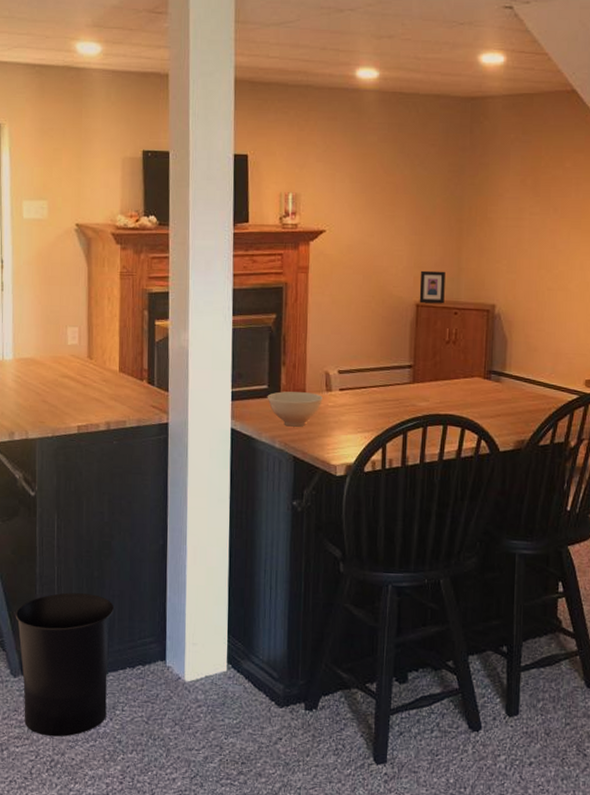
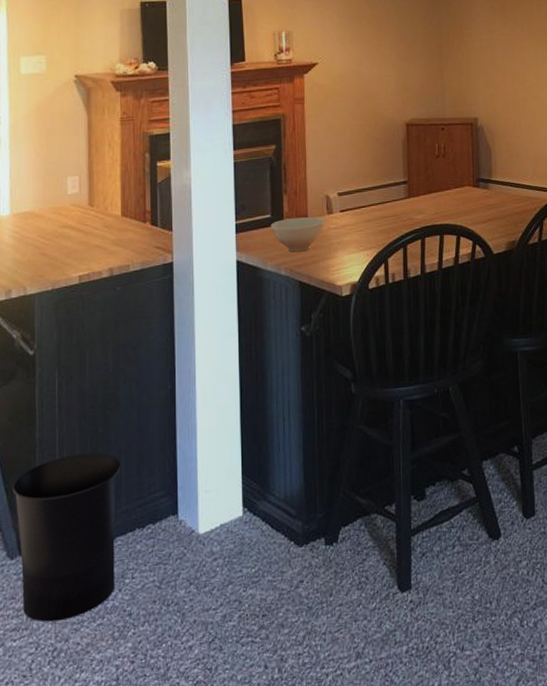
picture frame: present [419,270,445,304] -> none [407,91,432,123]

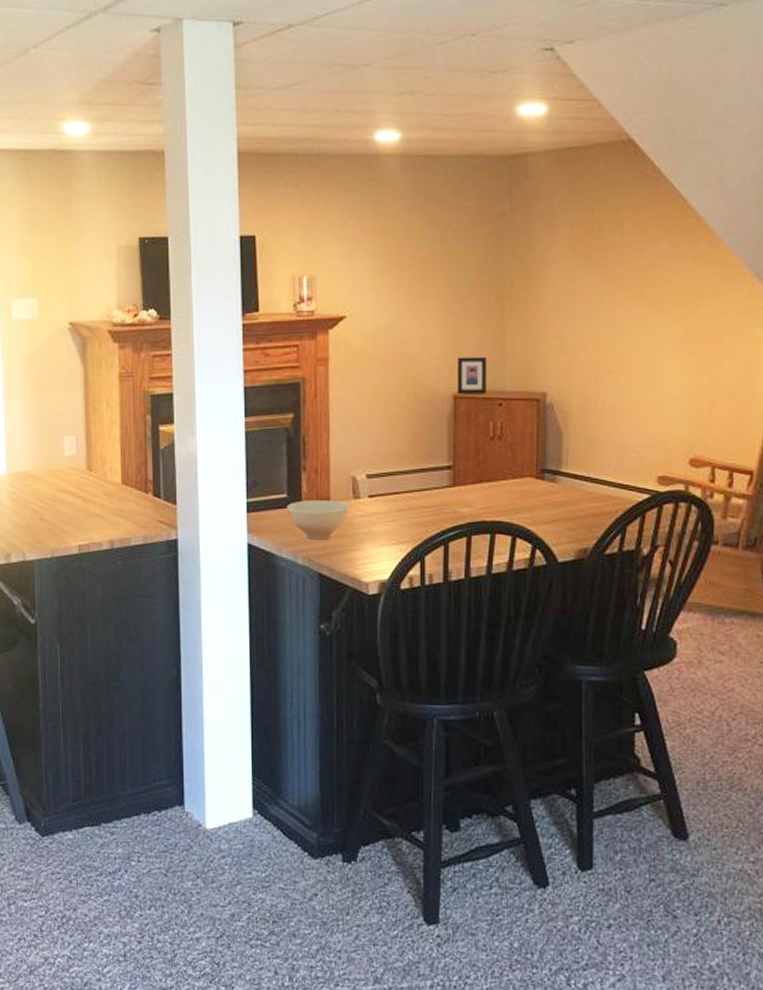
waste bin: present [12,453,122,622] -> none [18,730,126,890]
picture frame: none [407,91,432,123] -> present [457,356,486,395]

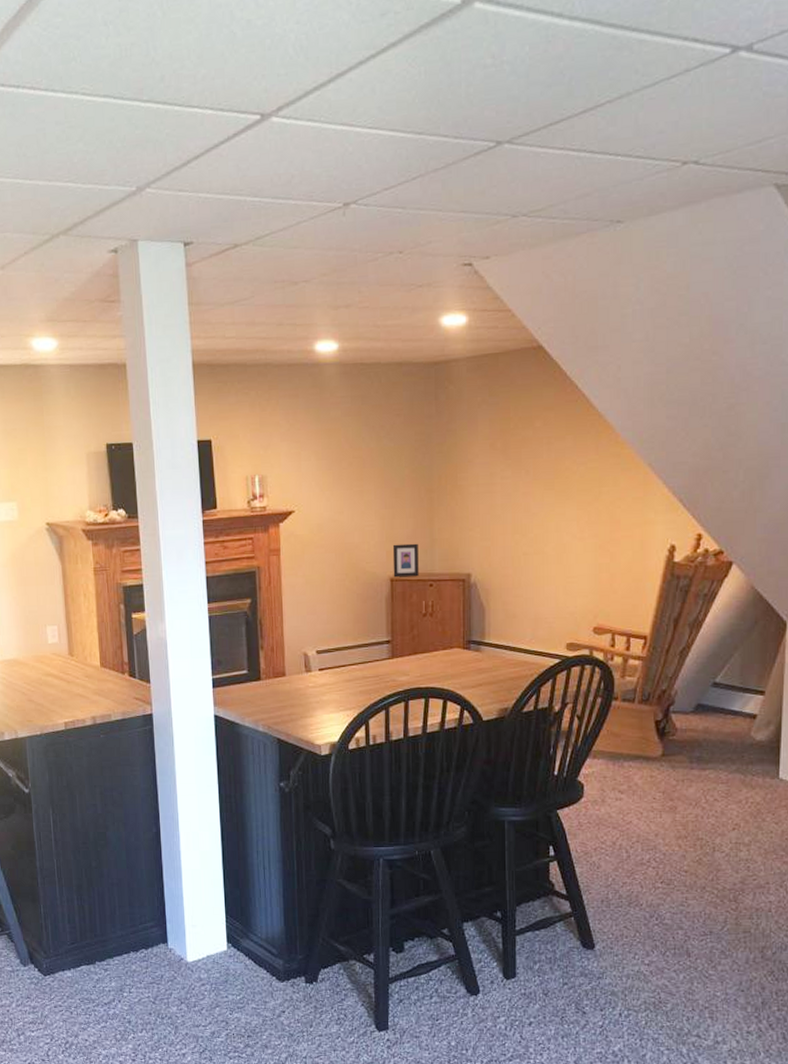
bowl: present [287,500,350,540] -> none [247,674,303,710]

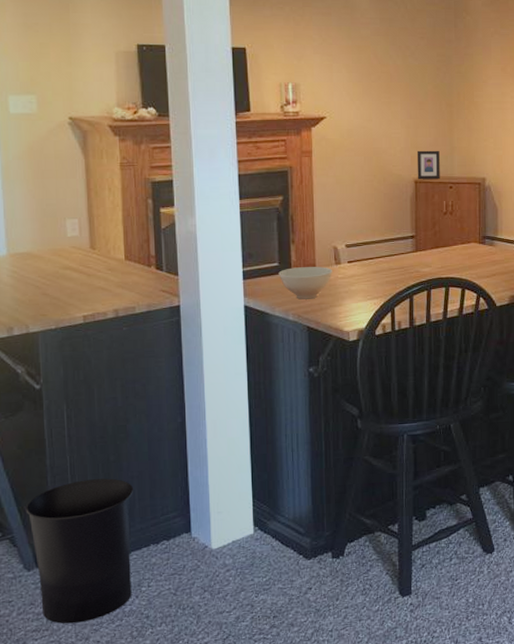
waste bin: none [20,883,115,1020] -> present [25,478,134,624]
bowl: none [247,674,303,710] -> present [278,267,332,300]

